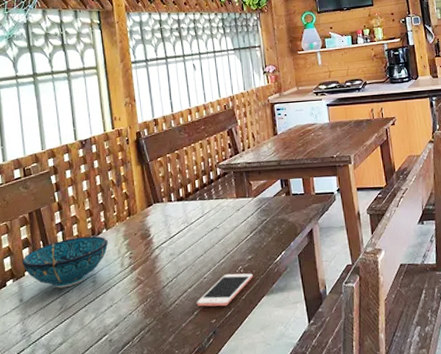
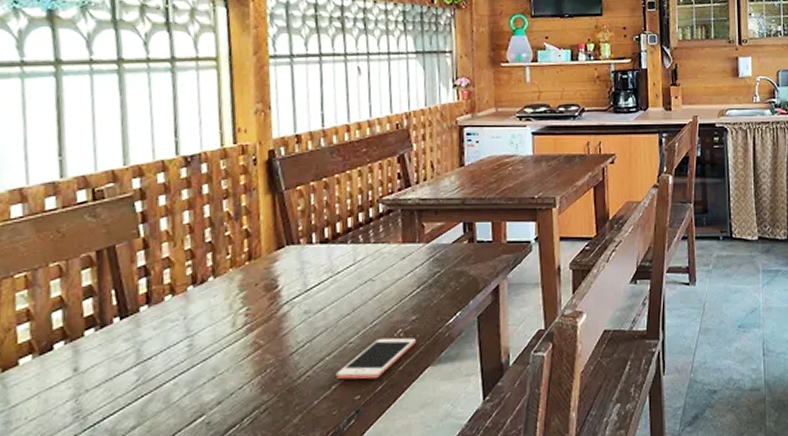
decorative bowl: present [22,235,108,288] -> none [81,284,215,354]

